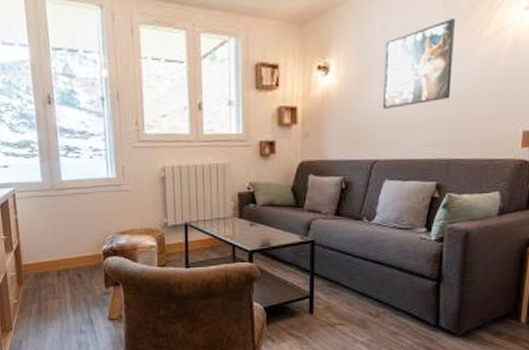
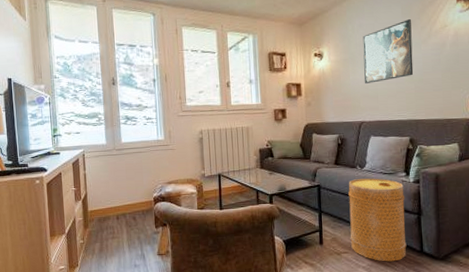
basket: none [348,234,423,337] -> present [348,178,407,262]

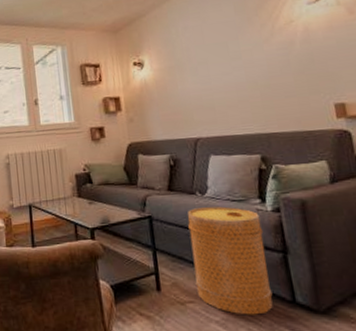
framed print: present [362,19,414,83] -> none [189,17,257,93]

